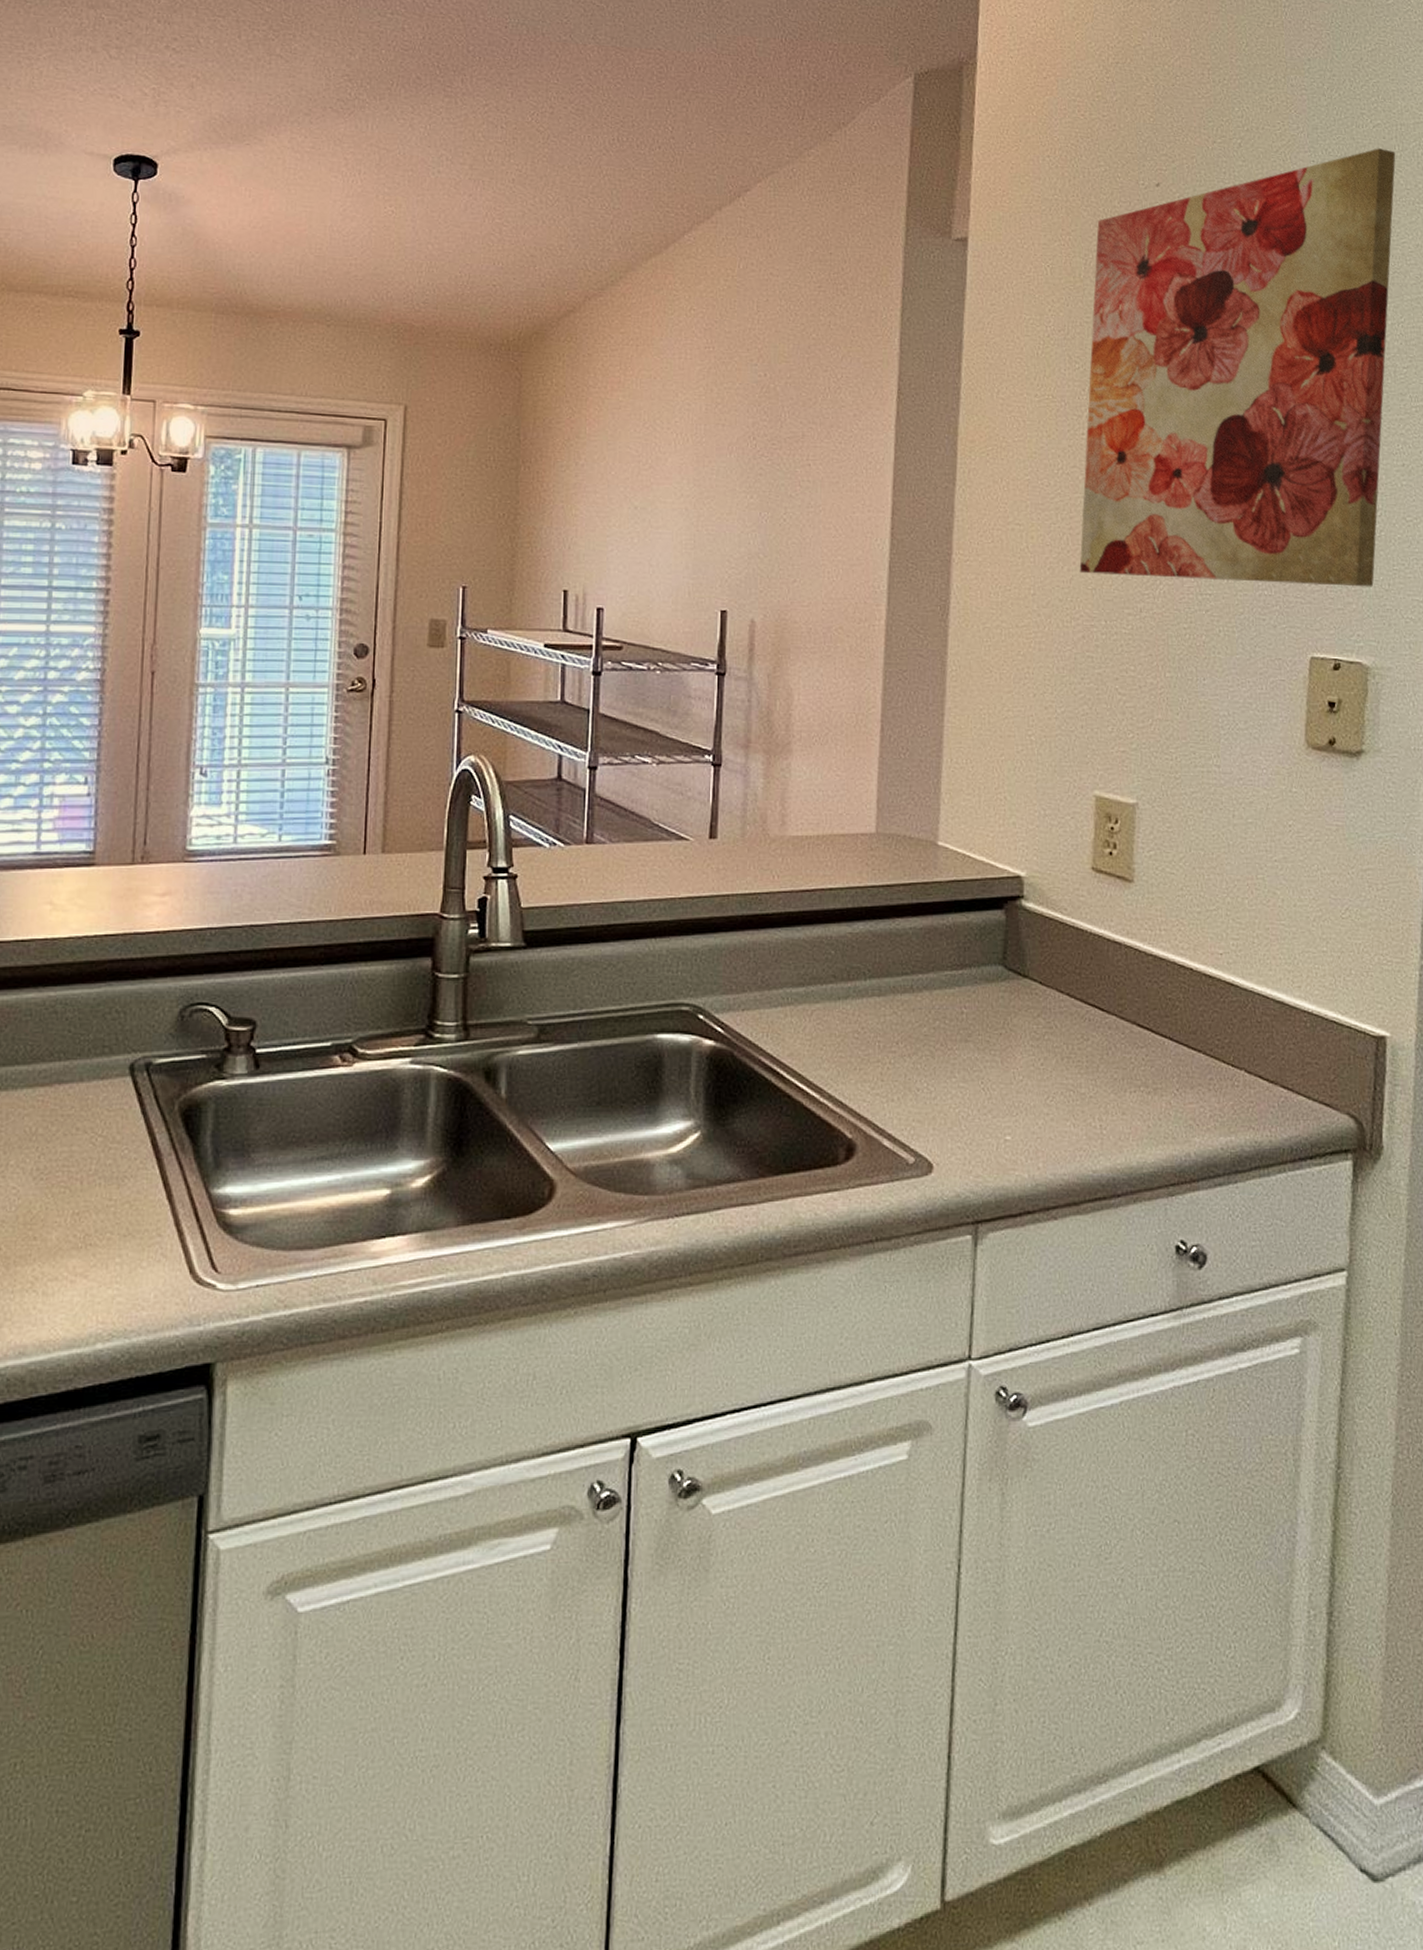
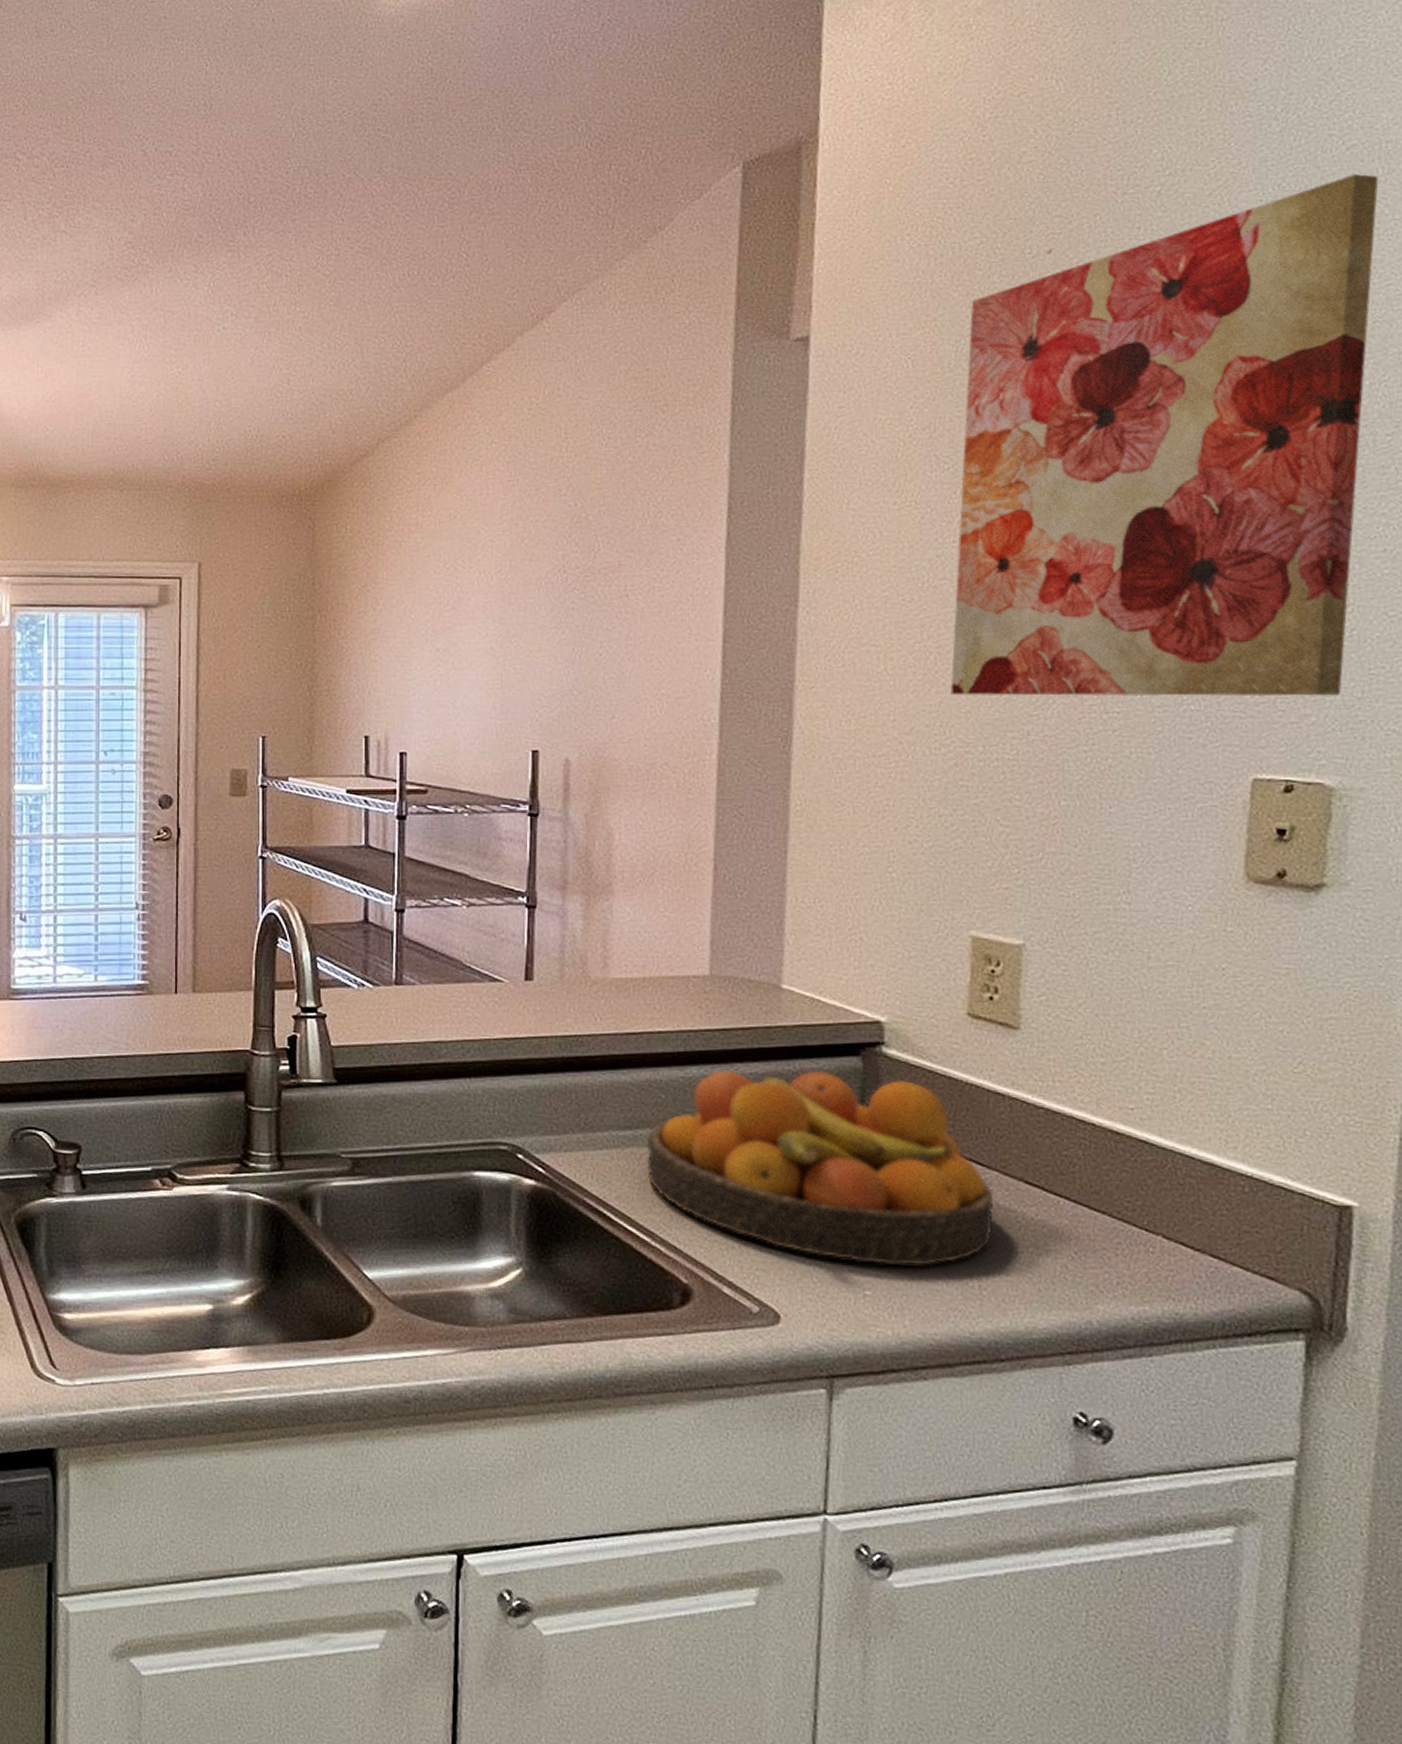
fruit bowl: none [817,925,1113,1111] -> present [646,1070,995,1267]

